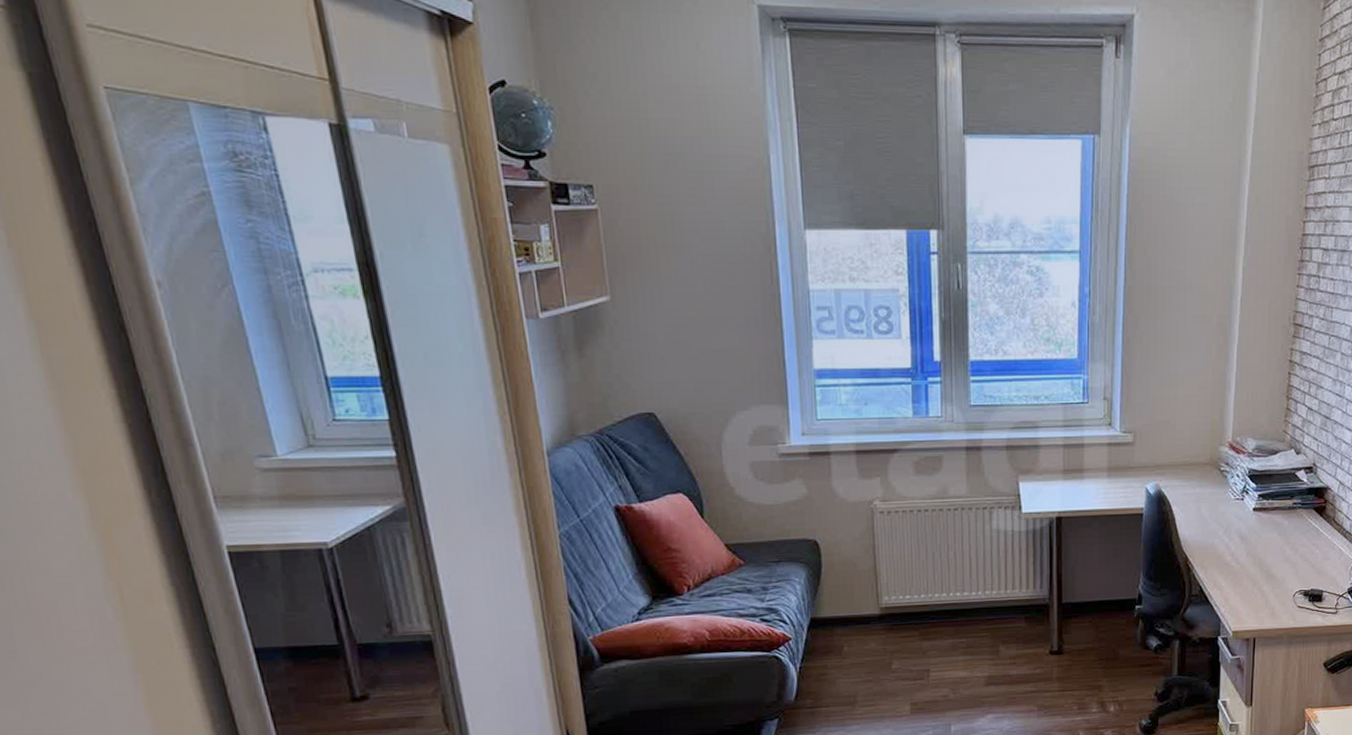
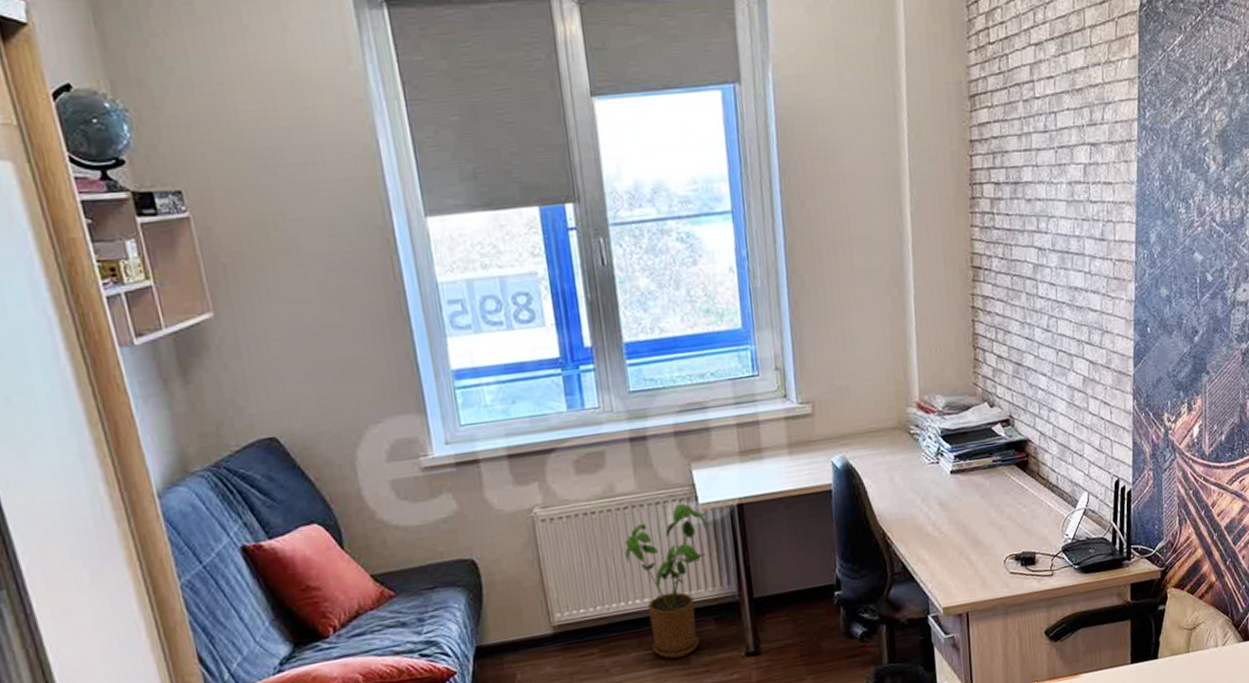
house plant: none [951,511,1028,649] -> present [624,503,708,659]

